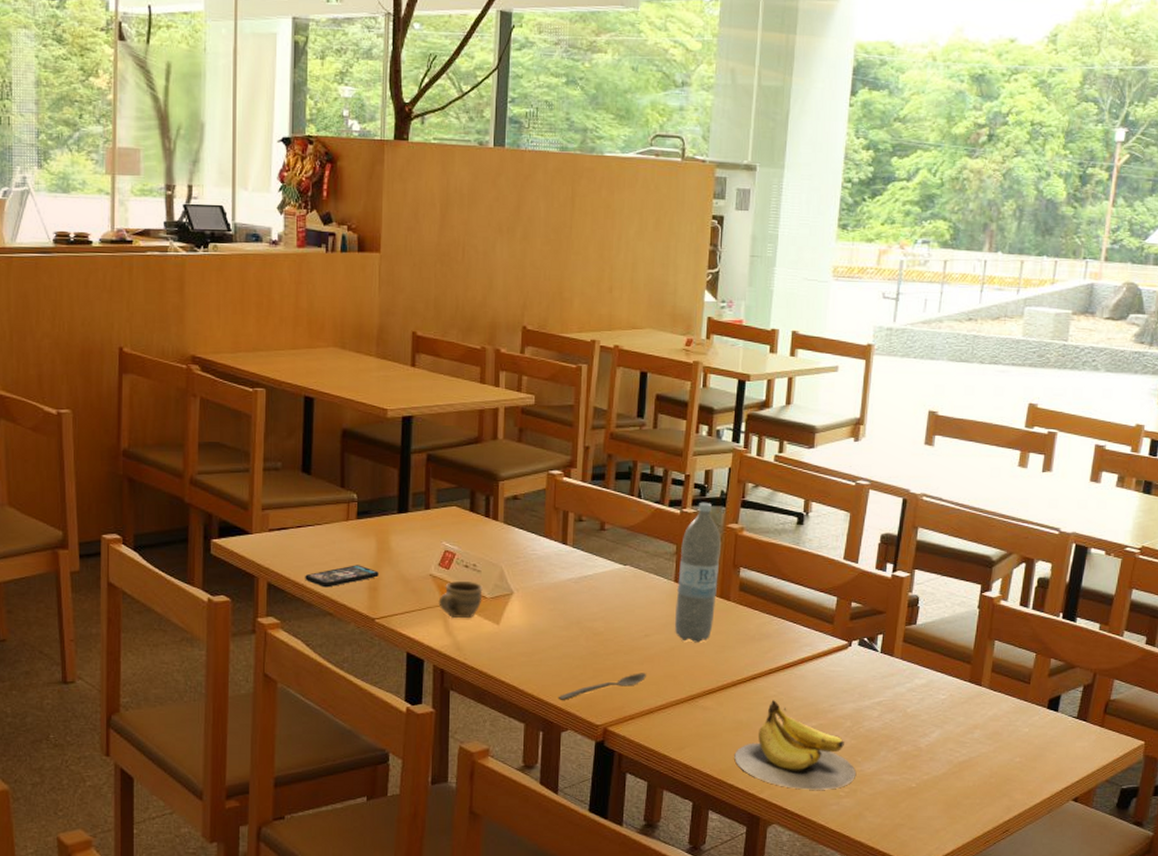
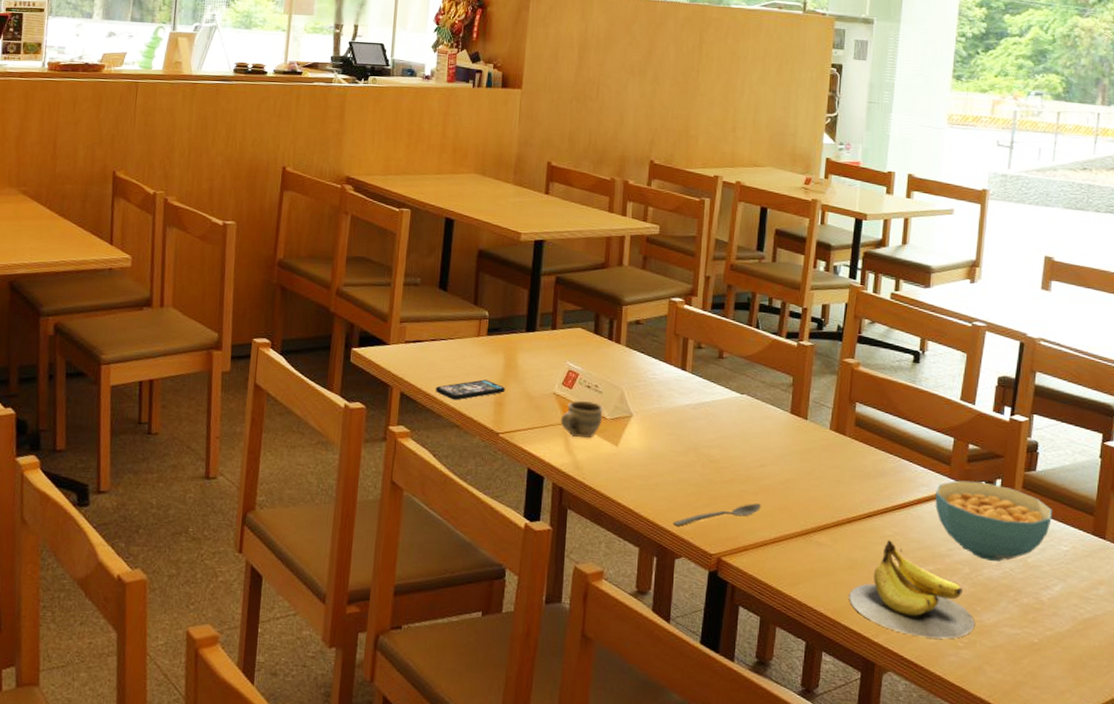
water bottle: present [674,502,721,643] -> none [789,335,837,476]
cereal bowl: none [818,638,932,713] -> present [935,480,1053,561]

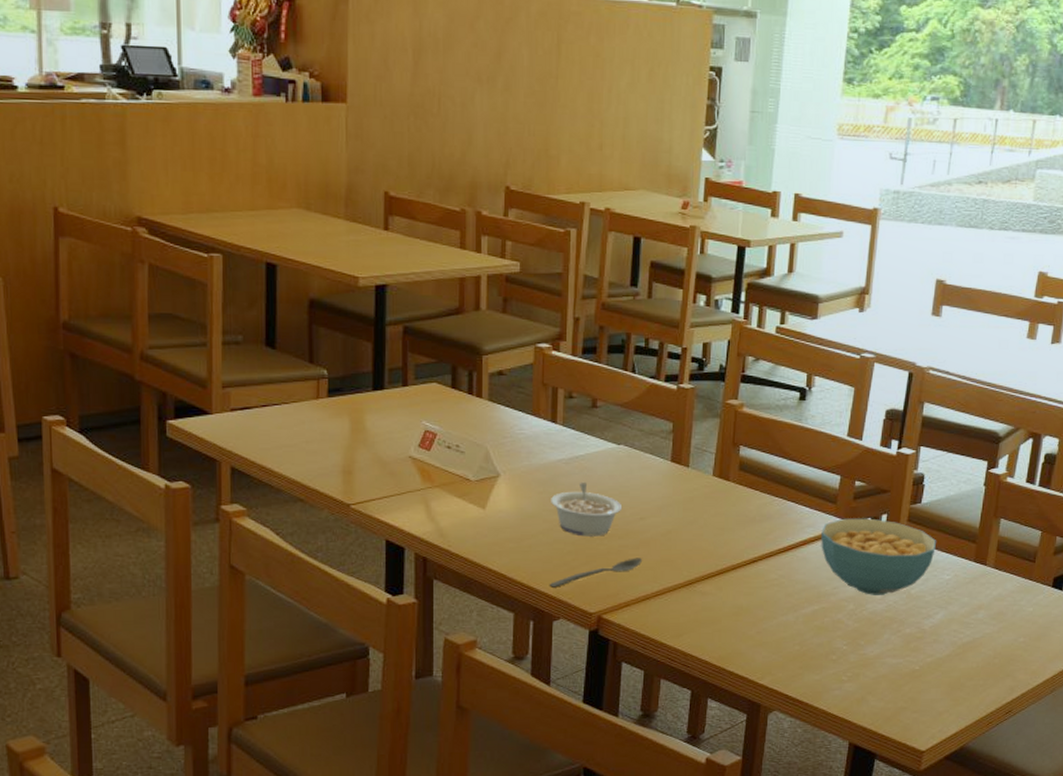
smartphone: present [436,379,505,400] -> none [272,447,353,472]
cup: present [560,400,603,438] -> none [419,462,467,503]
legume: none [678,426,744,480] -> present [551,482,623,537]
banana: present [849,540,974,639] -> none [734,584,858,675]

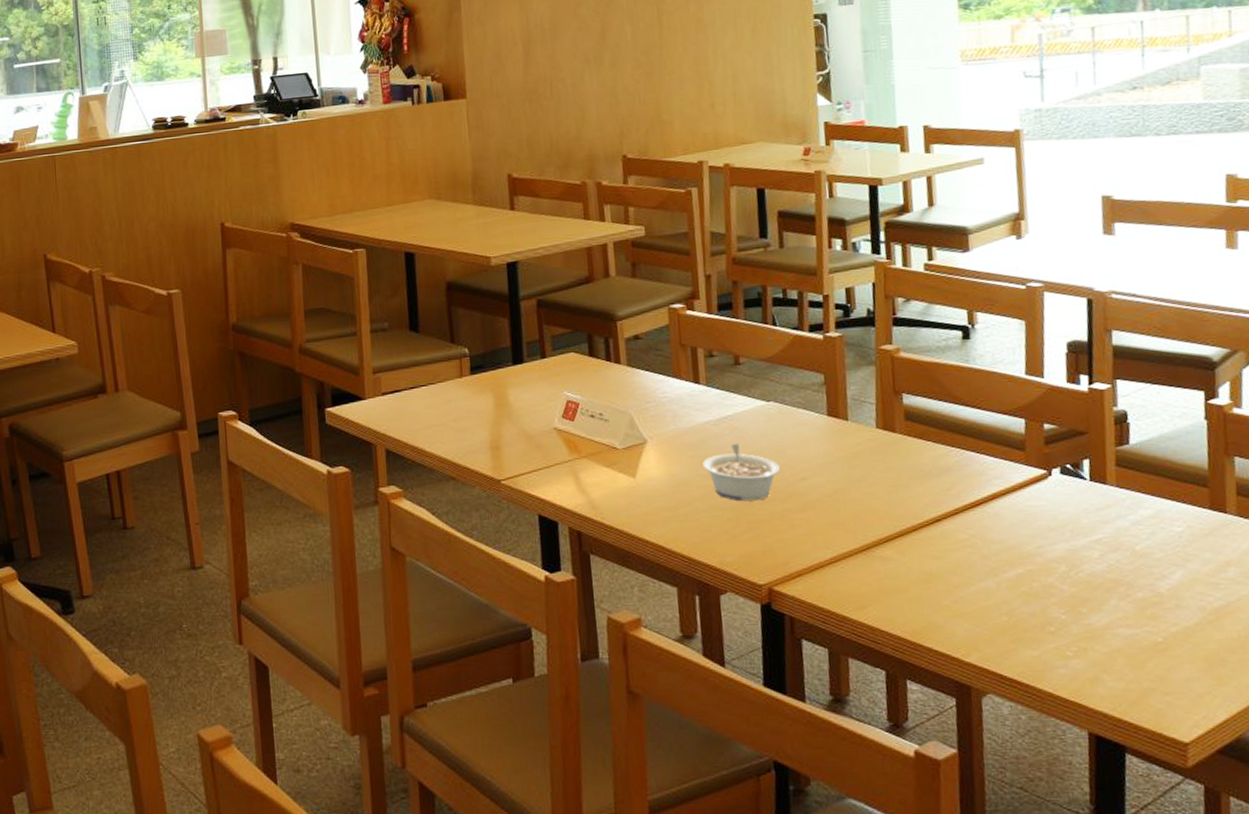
spoon: present [549,557,642,588] -> none [711,522,810,558]
cereal bowl: present [821,518,937,595] -> none [1012,465,1158,554]

